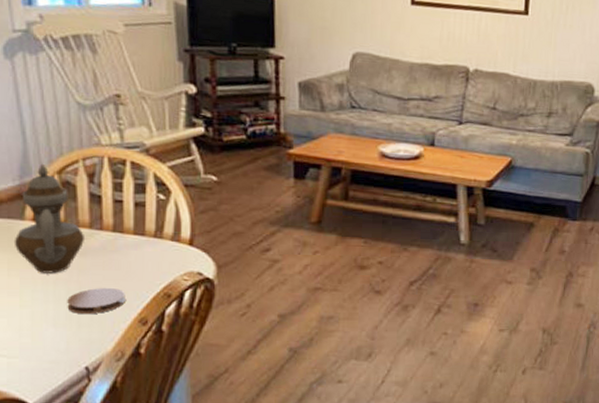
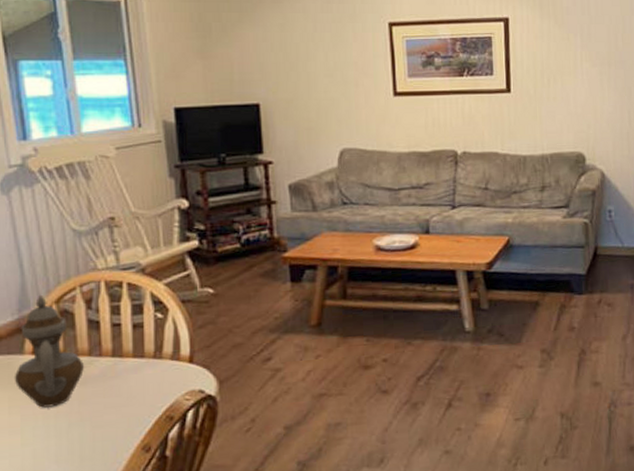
coaster: present [67,287,125,315] -> none [69,415,127,447]

